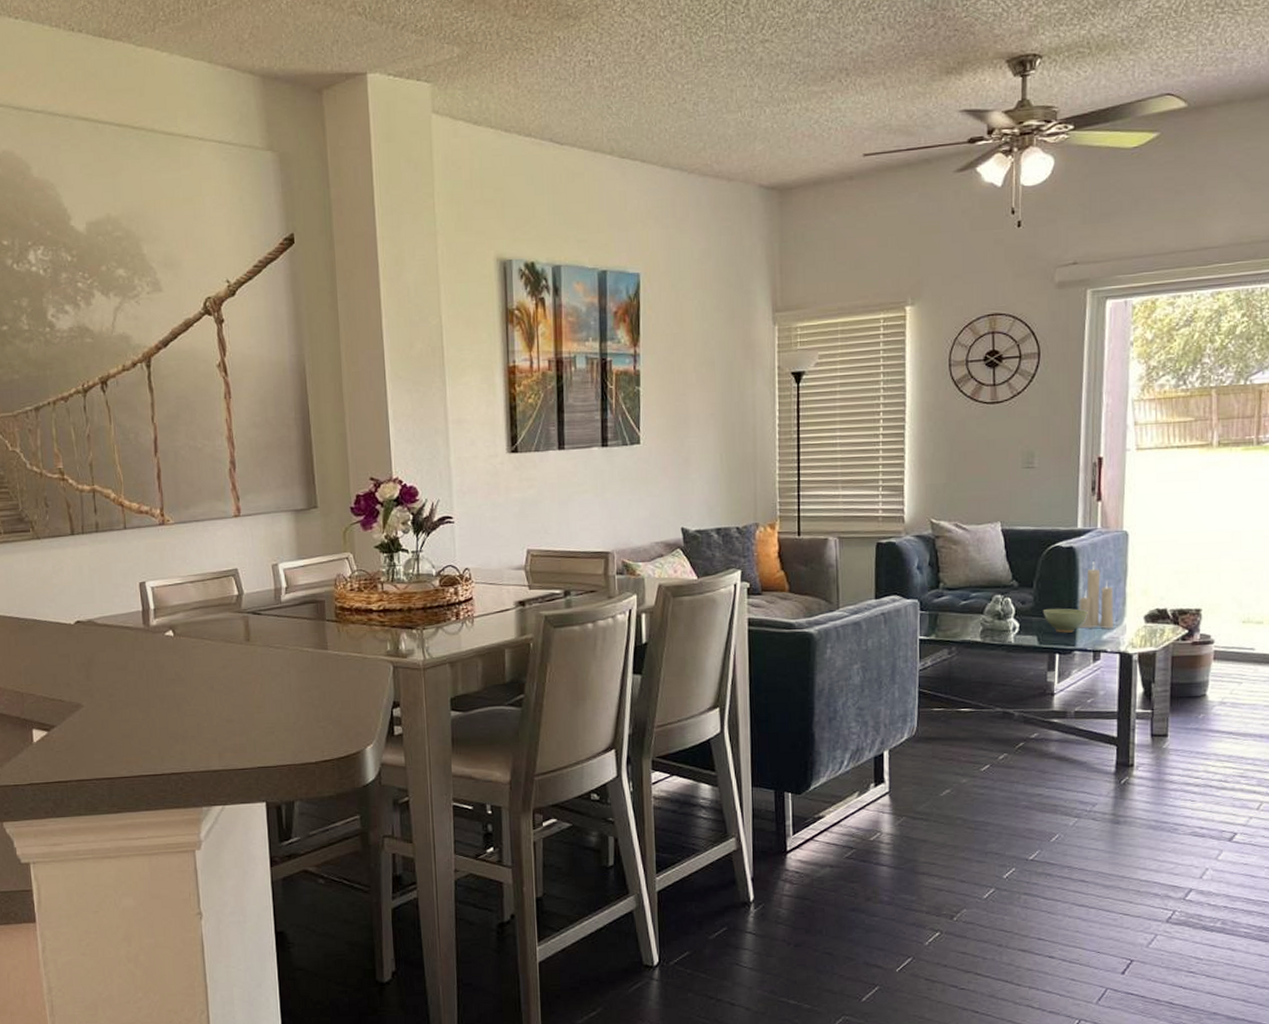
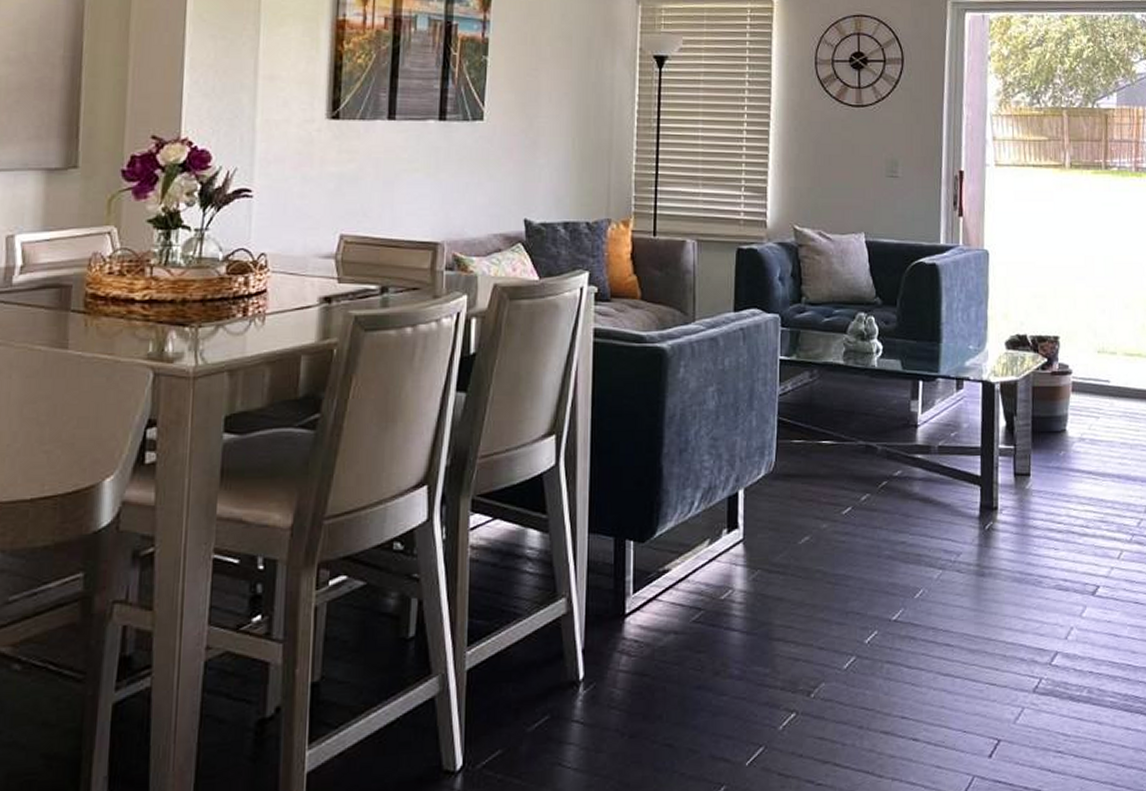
bowl: present [1042,608,1088,633] -> none [906,330,951,358]
candle: present [1078,562,1114,629] -> none [941,281,976,354]

